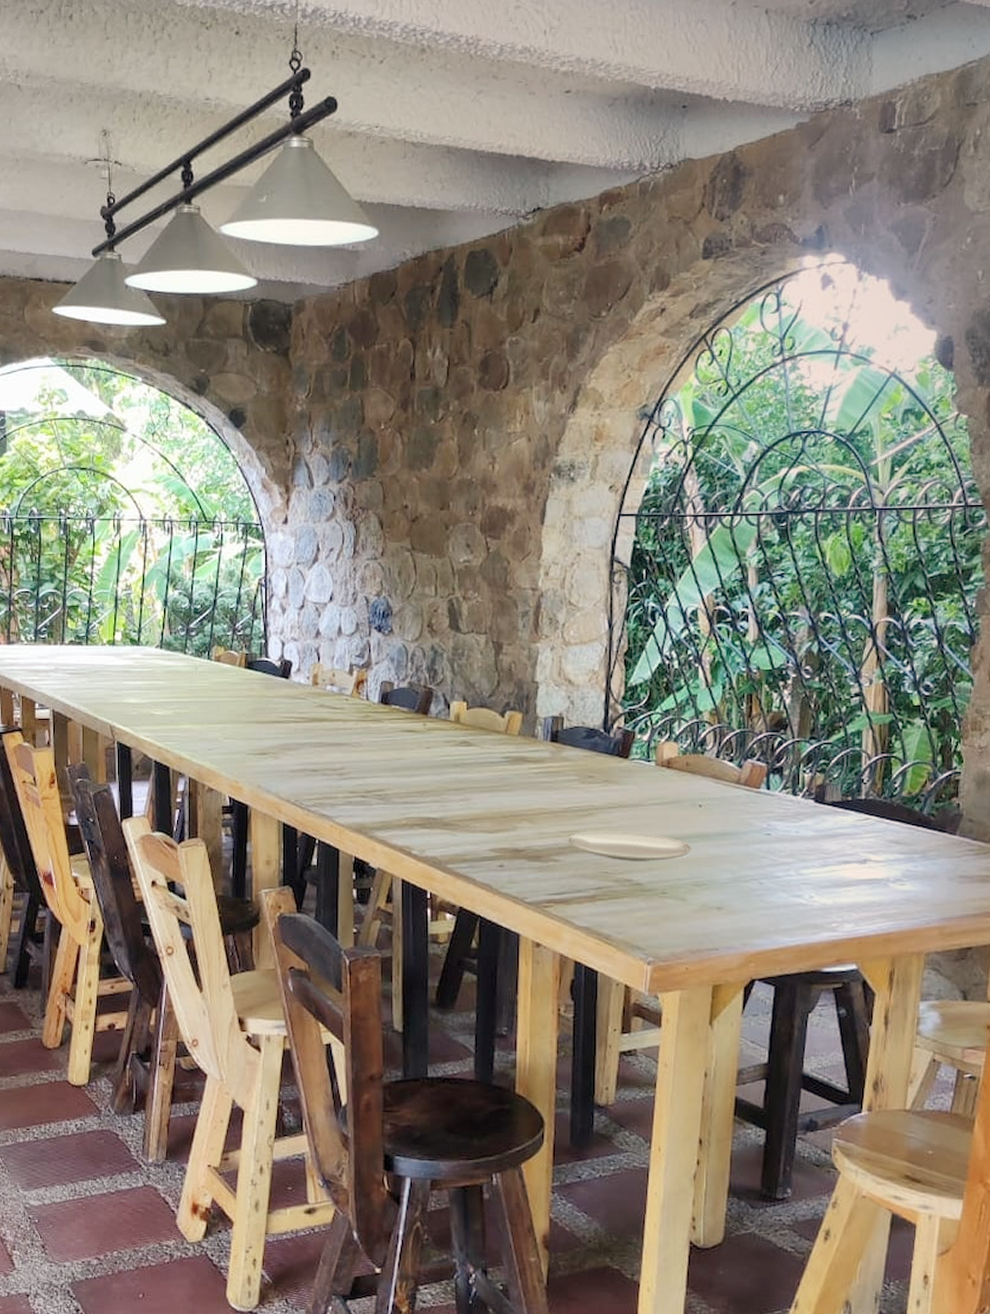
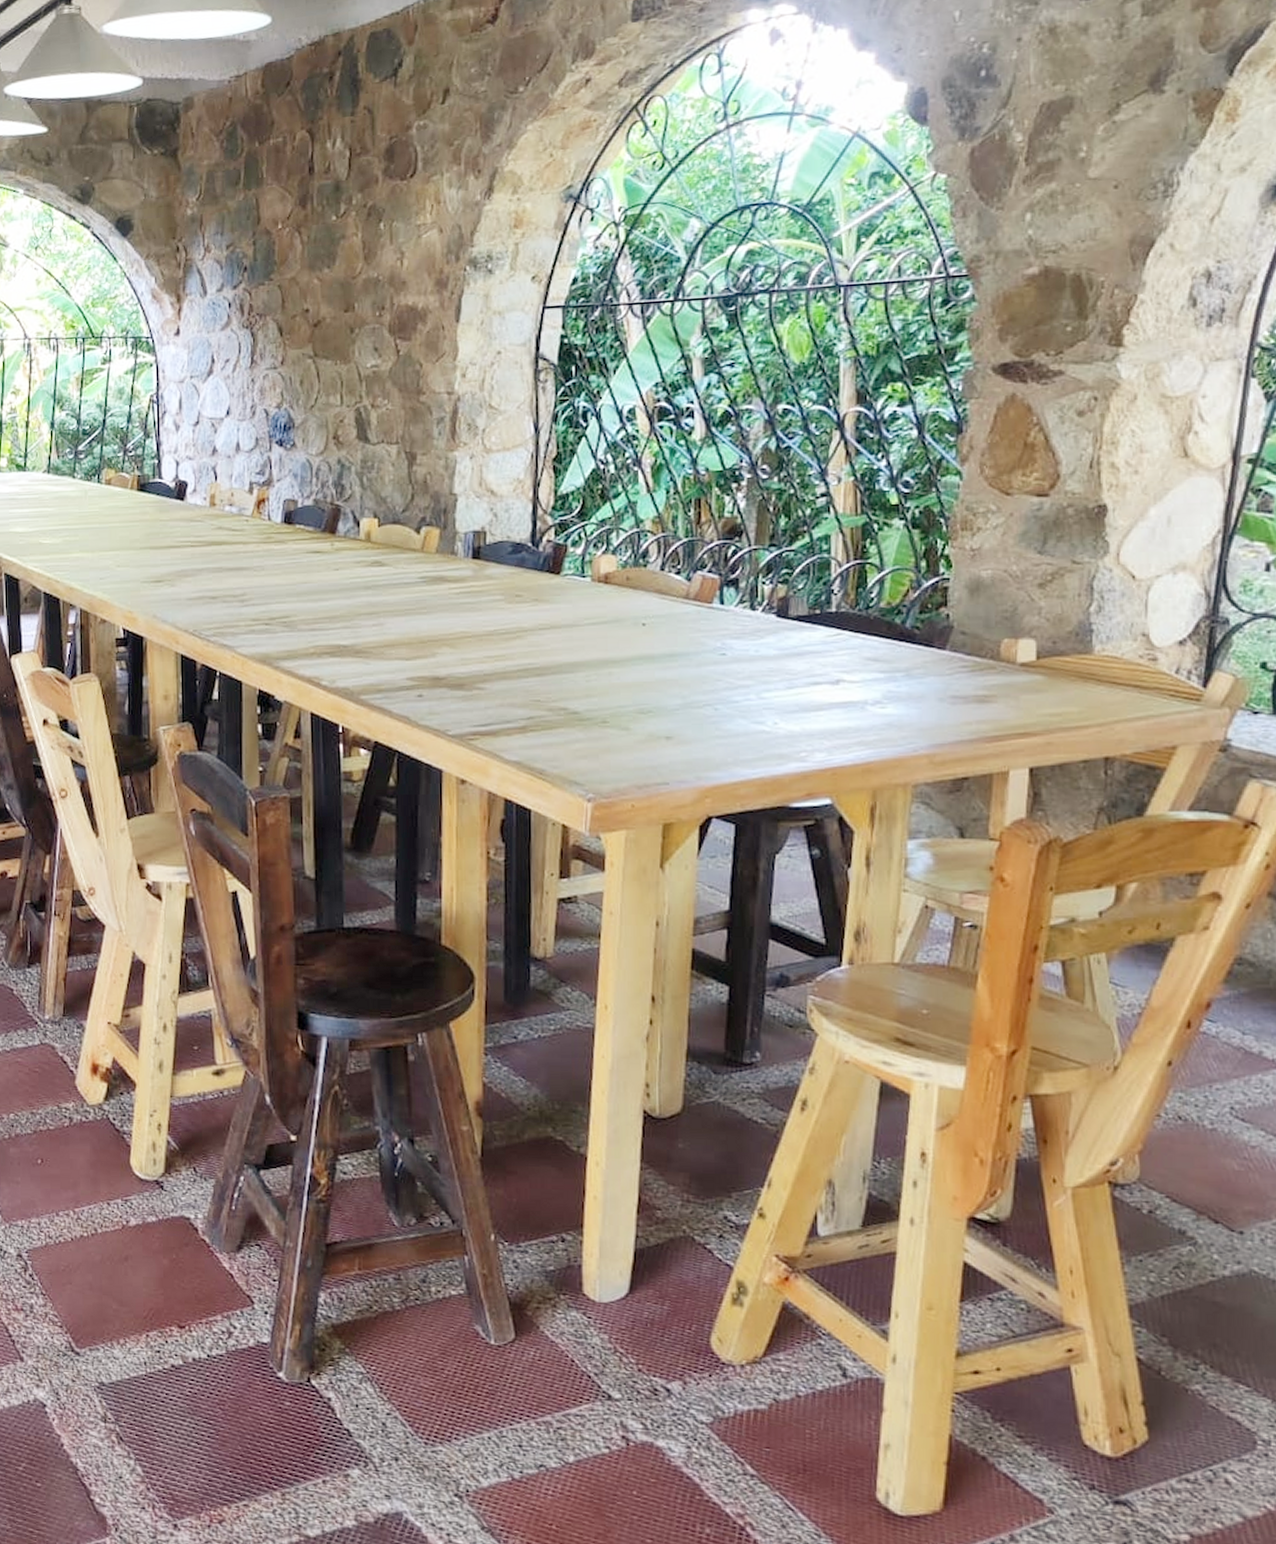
plate: present [567,830,692,861] -> none [493,654,636,688]

